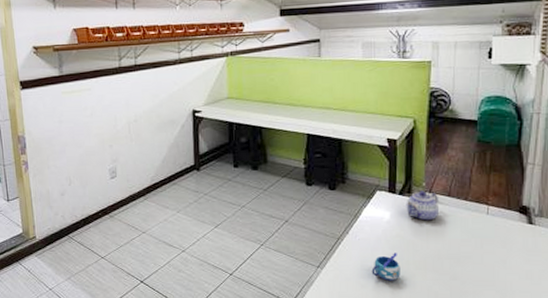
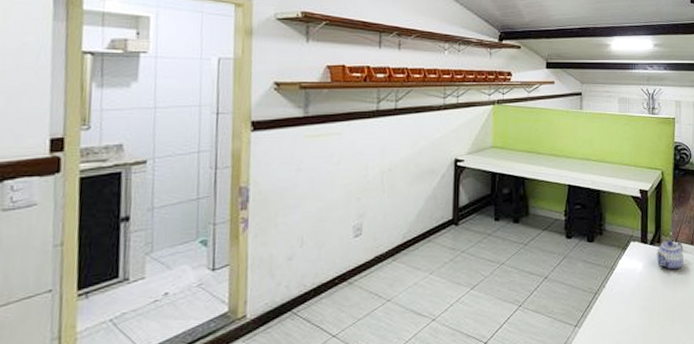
mug: present [371,253,400,281] -> none [626,304,652,335]

